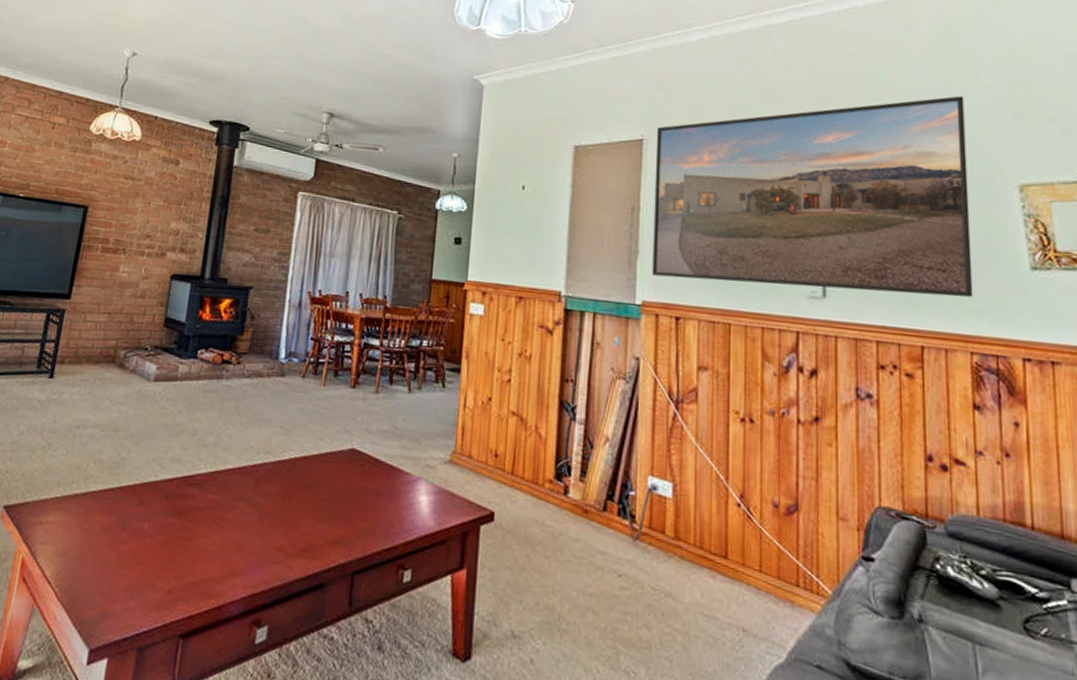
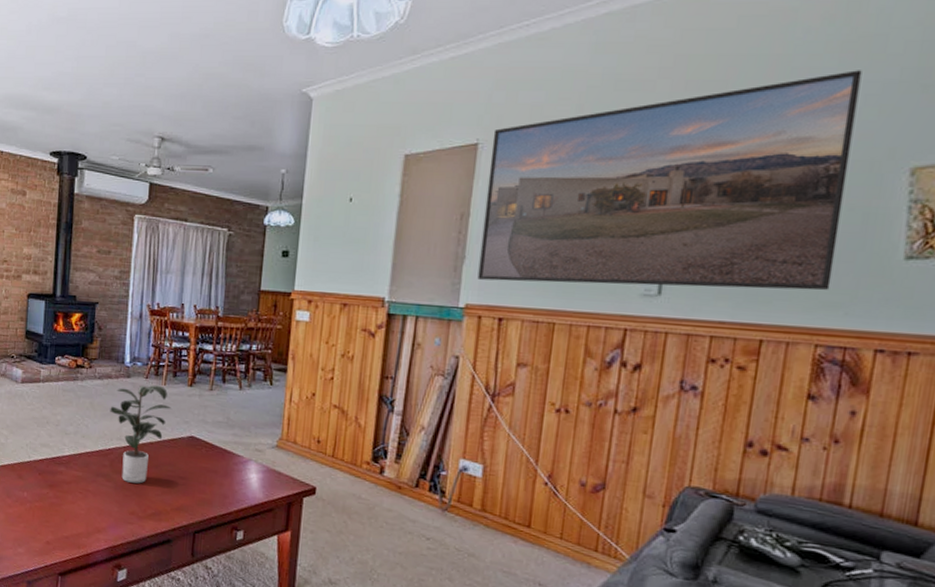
potted plant: none [258,385,331,510] -> present [110,384,172,484]

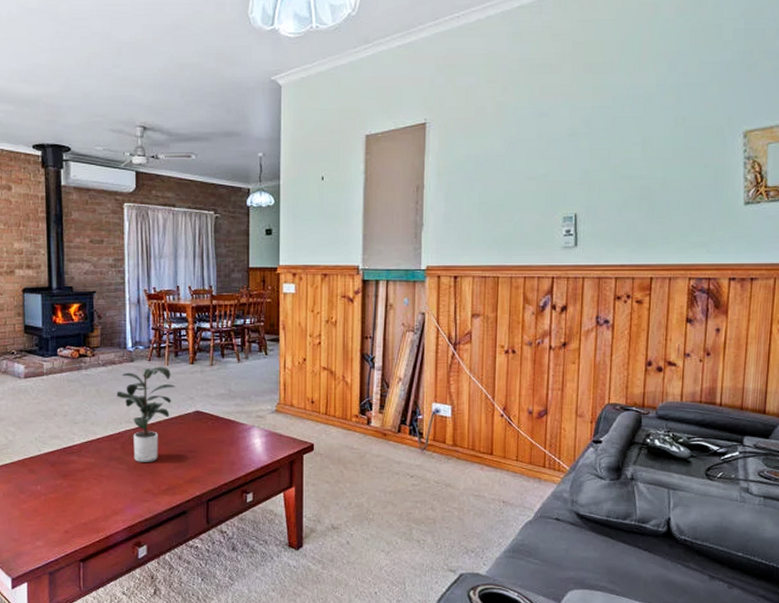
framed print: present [477,70,862,291] -> none [434,54,706,244]

